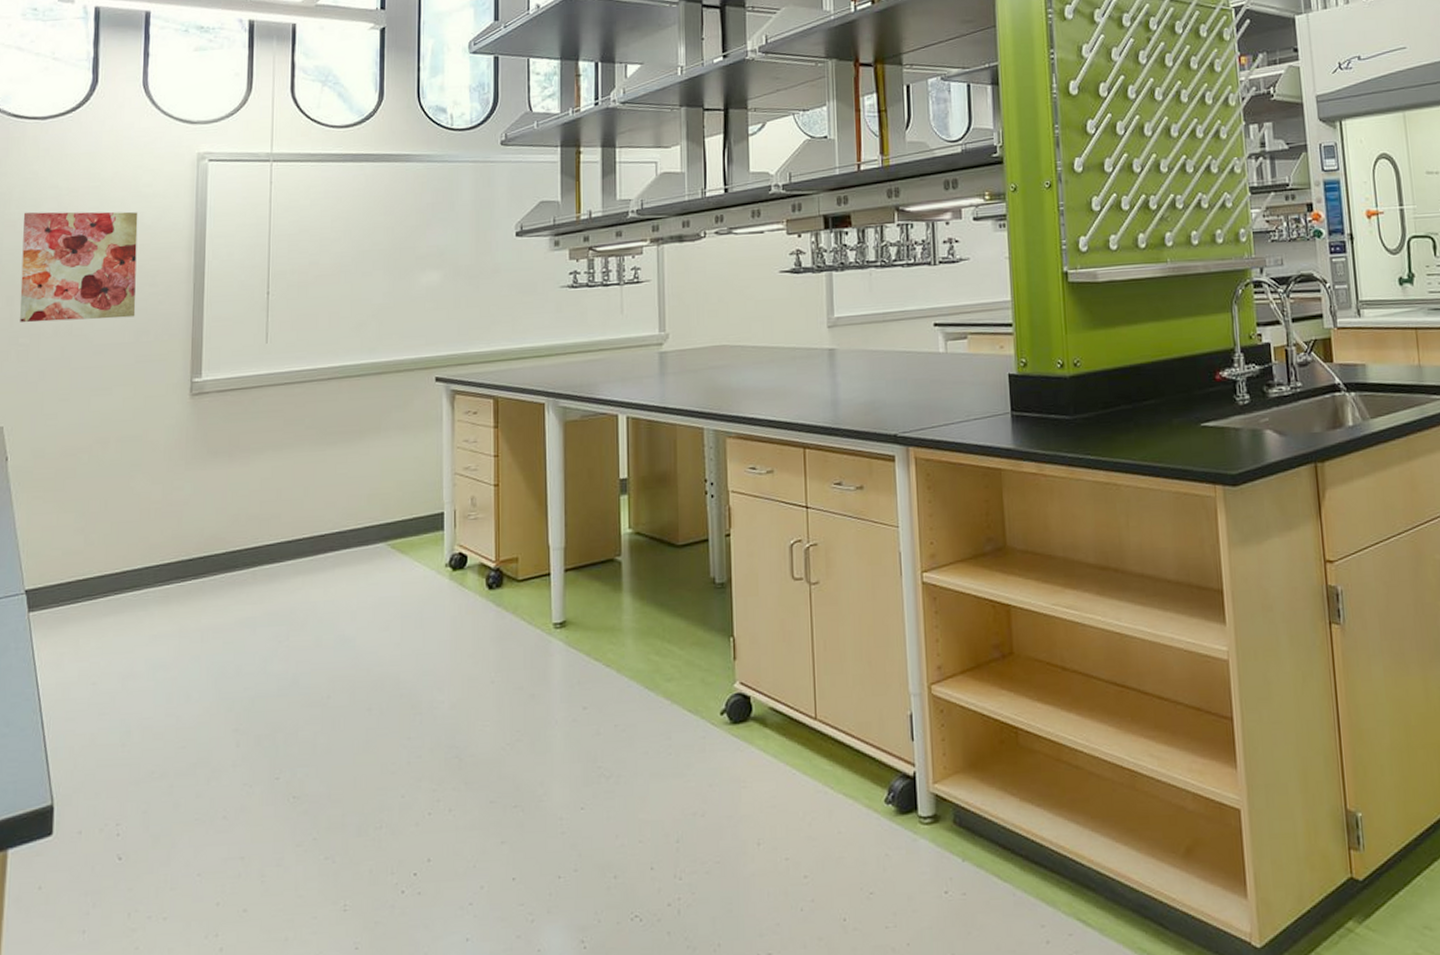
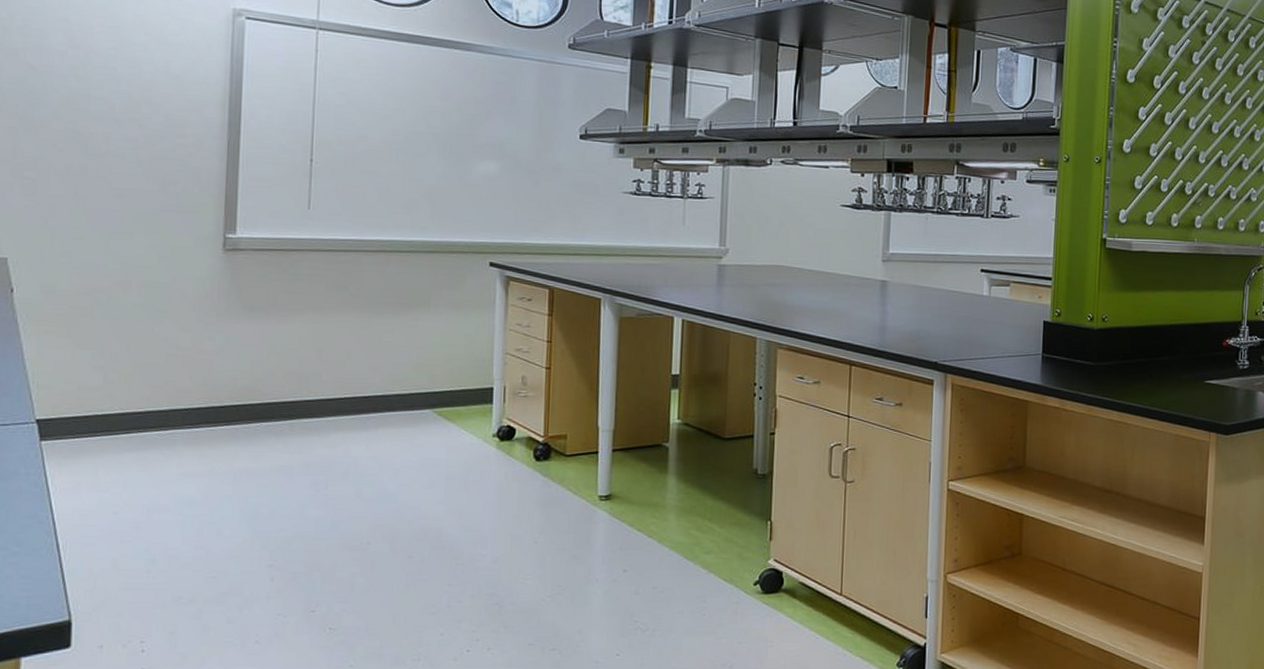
wall art: present [20,211,138,323] -> none [24,42,164,166]

